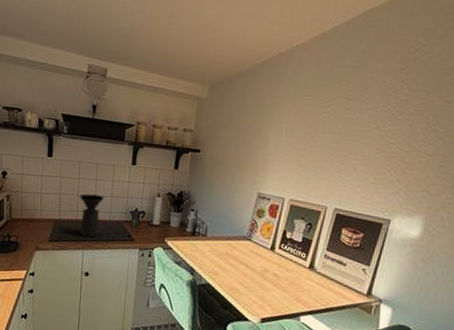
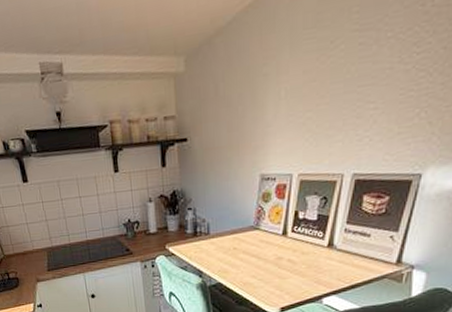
coffee maker: present [79,194,104,238] -> none [66,213,96,260]

